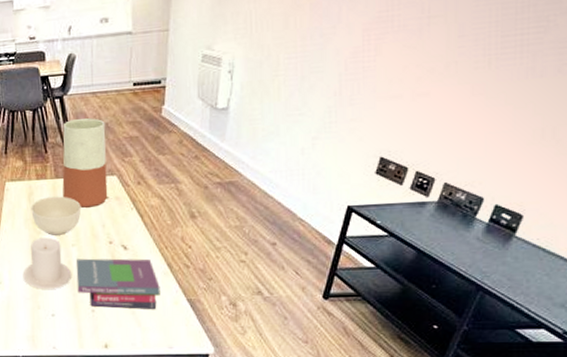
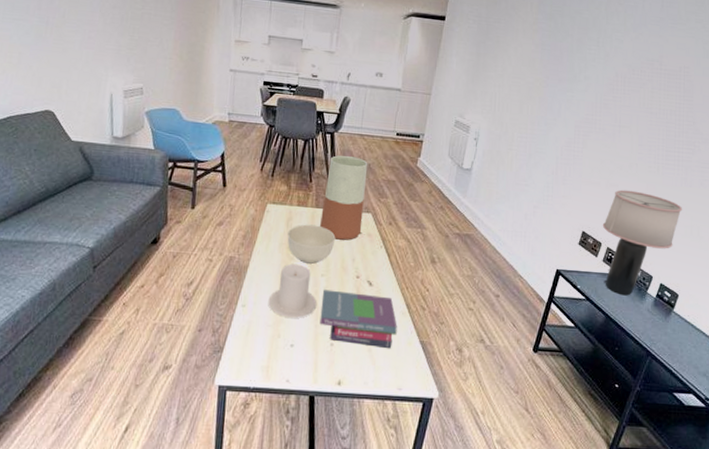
table lamp: none [408,96,528,225] -> present [602,189,682,296]

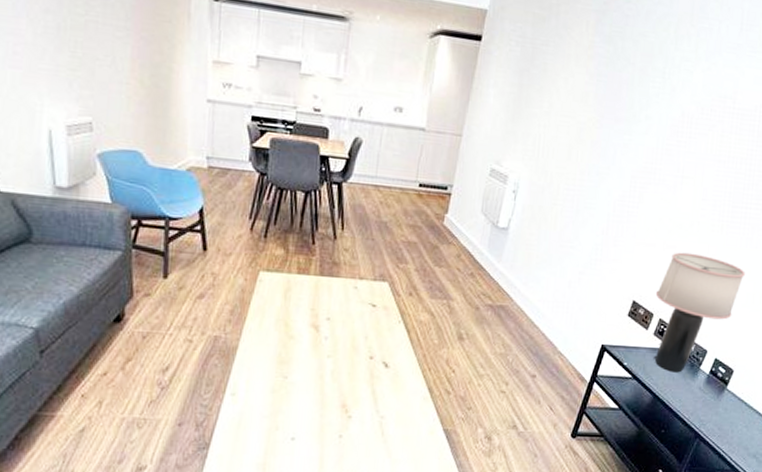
candle: present [268,263,316,318] -> none [263,343,322,407]
bowl: present [287,224,336,264] -> none [285,296,345,343]
books: present [319,289,397,348] -> none [326,373,418,438]
vase: present [320,155,368,240] -> none [325,211,384,315]

